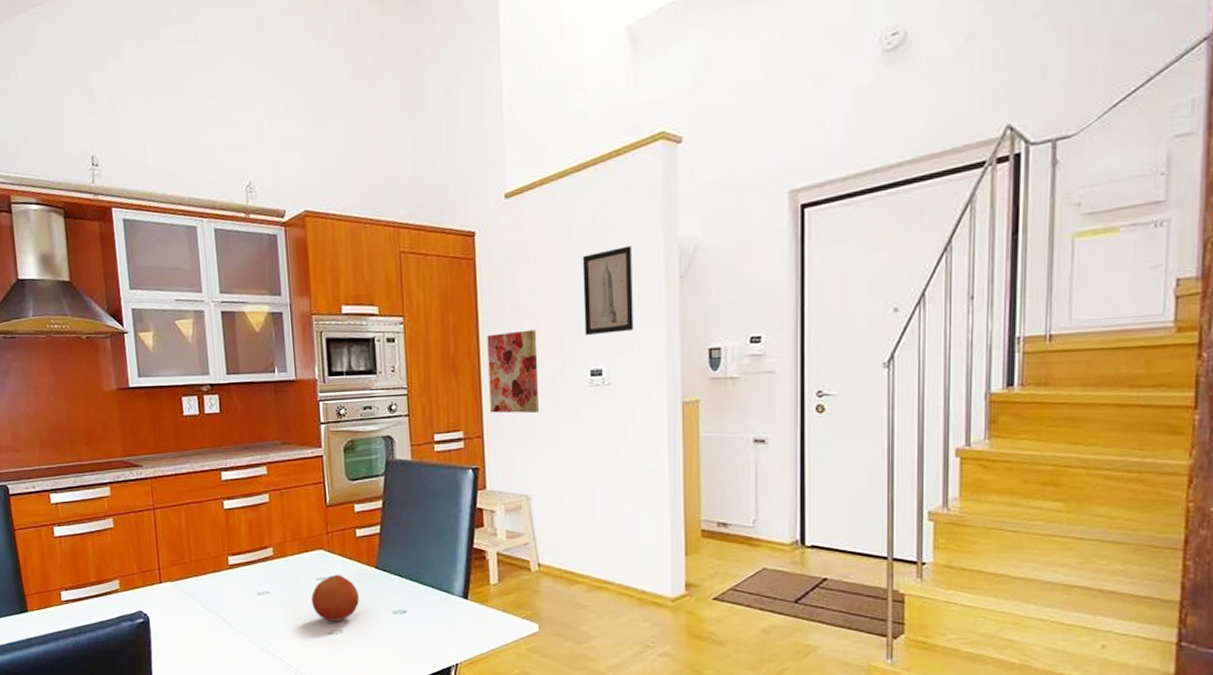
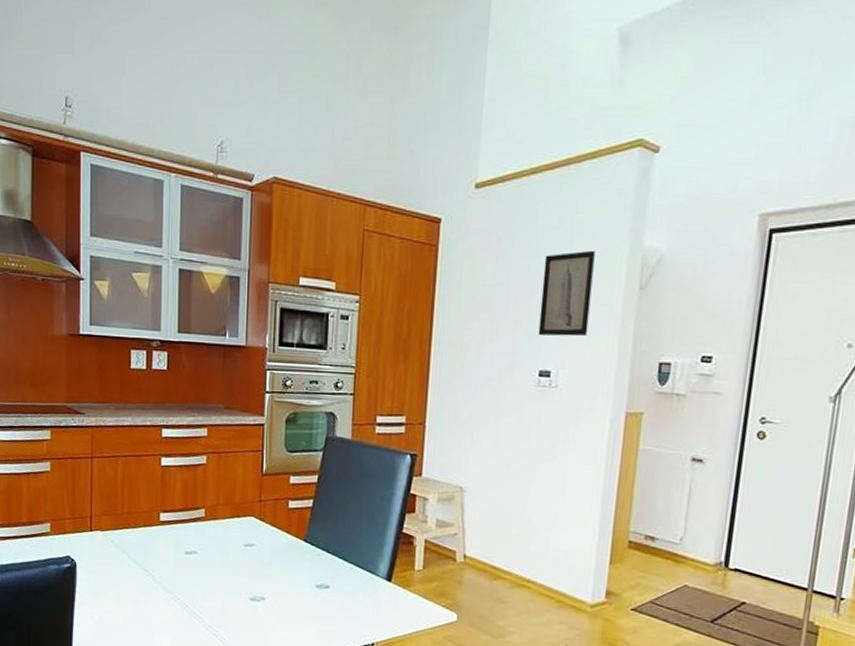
fruit: present [311,574,360,622] -> none [237,542,285,589]
wall art: present [487,329,539,414] -> none [435,323,491,407]

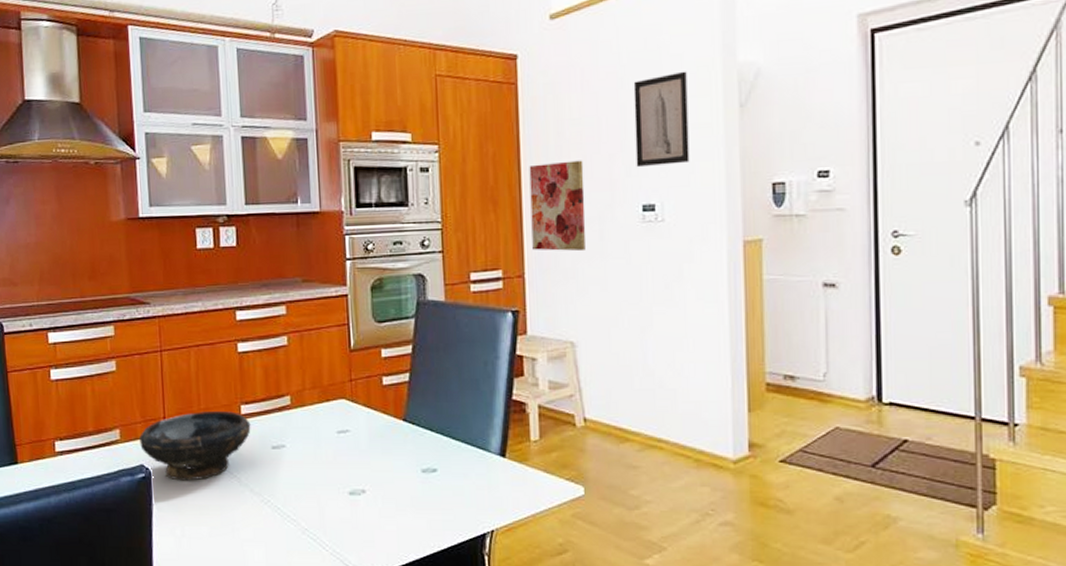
bowl: none [68,515,168,575] -> present [139,411,251,481]
wall art: none [435,323,491,407] -> present [529,160,586,252]

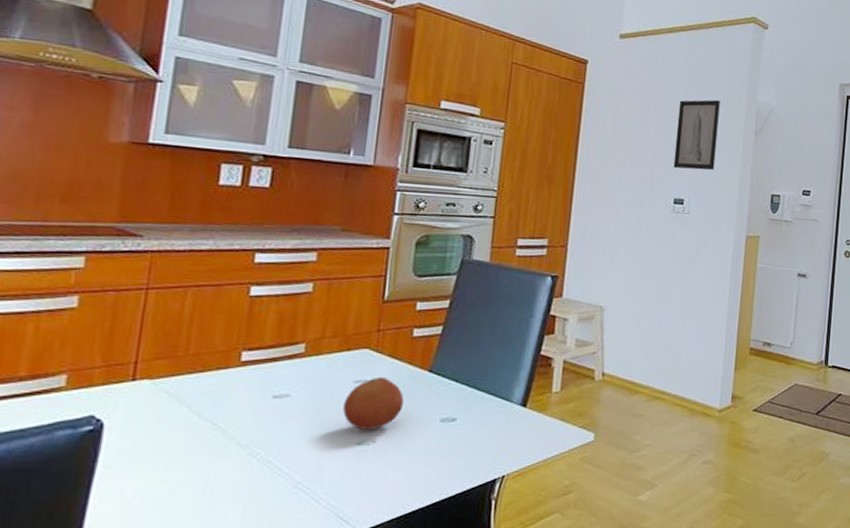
bowl: present [139,411,251,481] -> none [94,357,251,434]
fruit: none [331,426,385,481] -> present [342,376,405,431]
wall art: present [529,160,586,252] -> none [578,153,631,231]

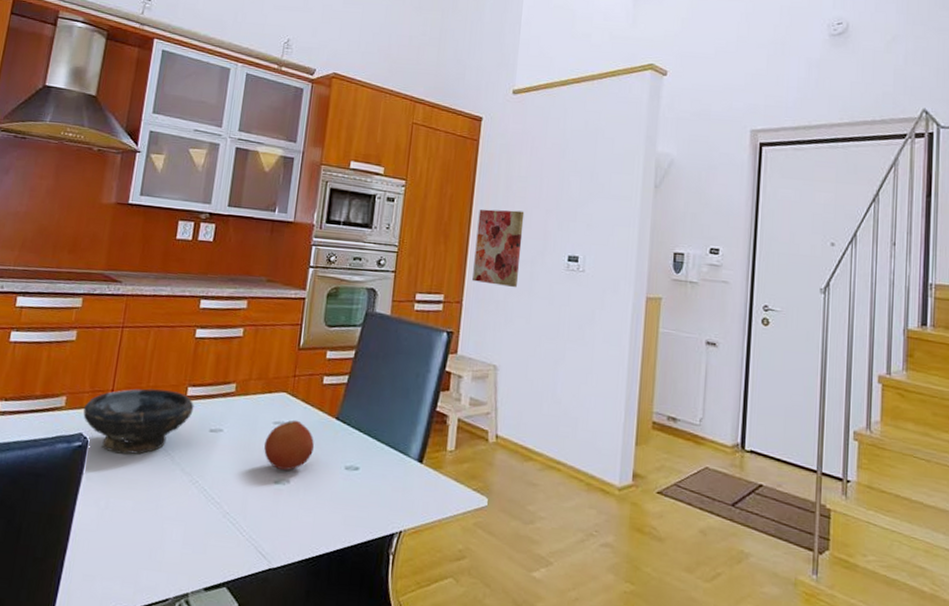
bowl: none [94,357,251,434] -> present [83,388,194,455]
wall art: none [578,153,631,231] -> present [472,209,525,288]
wall art: present [673,99,720,171] -> none [567,152,616,227]

